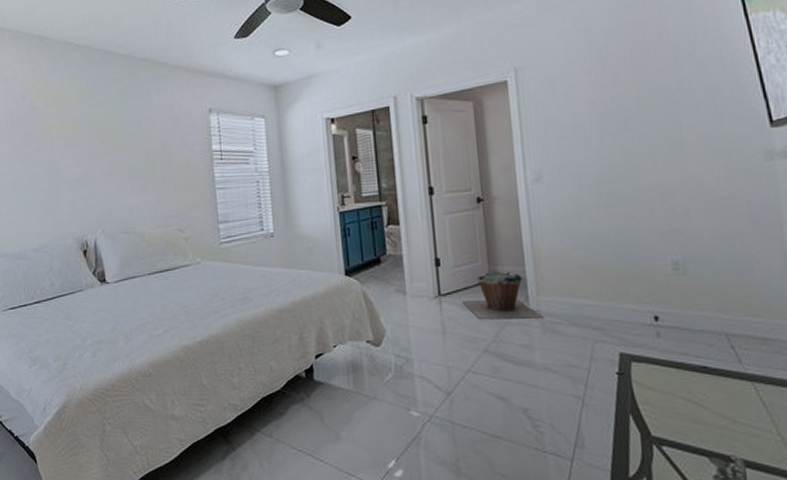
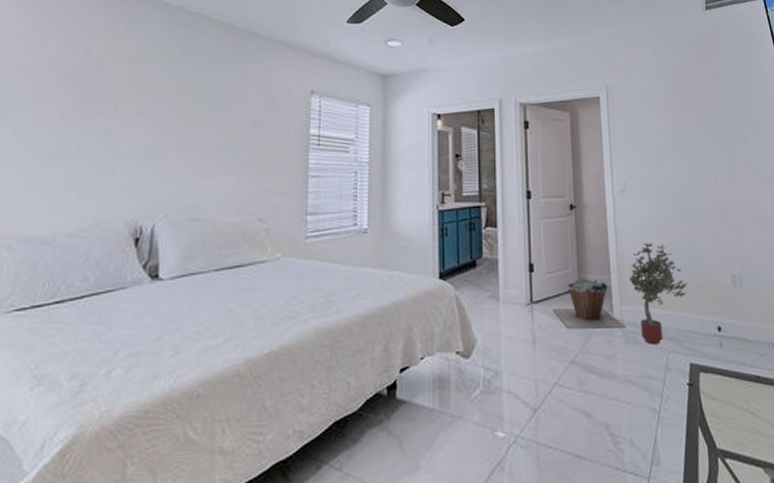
potted tree: none [547,232,617,334] -> present [630,243,688,344]

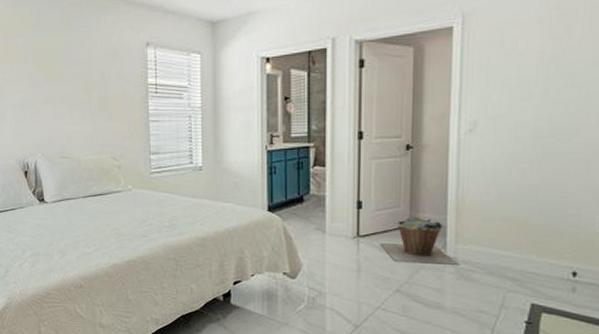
potted tree: present [630,243,688,344] -> none [469,185,541,283]

